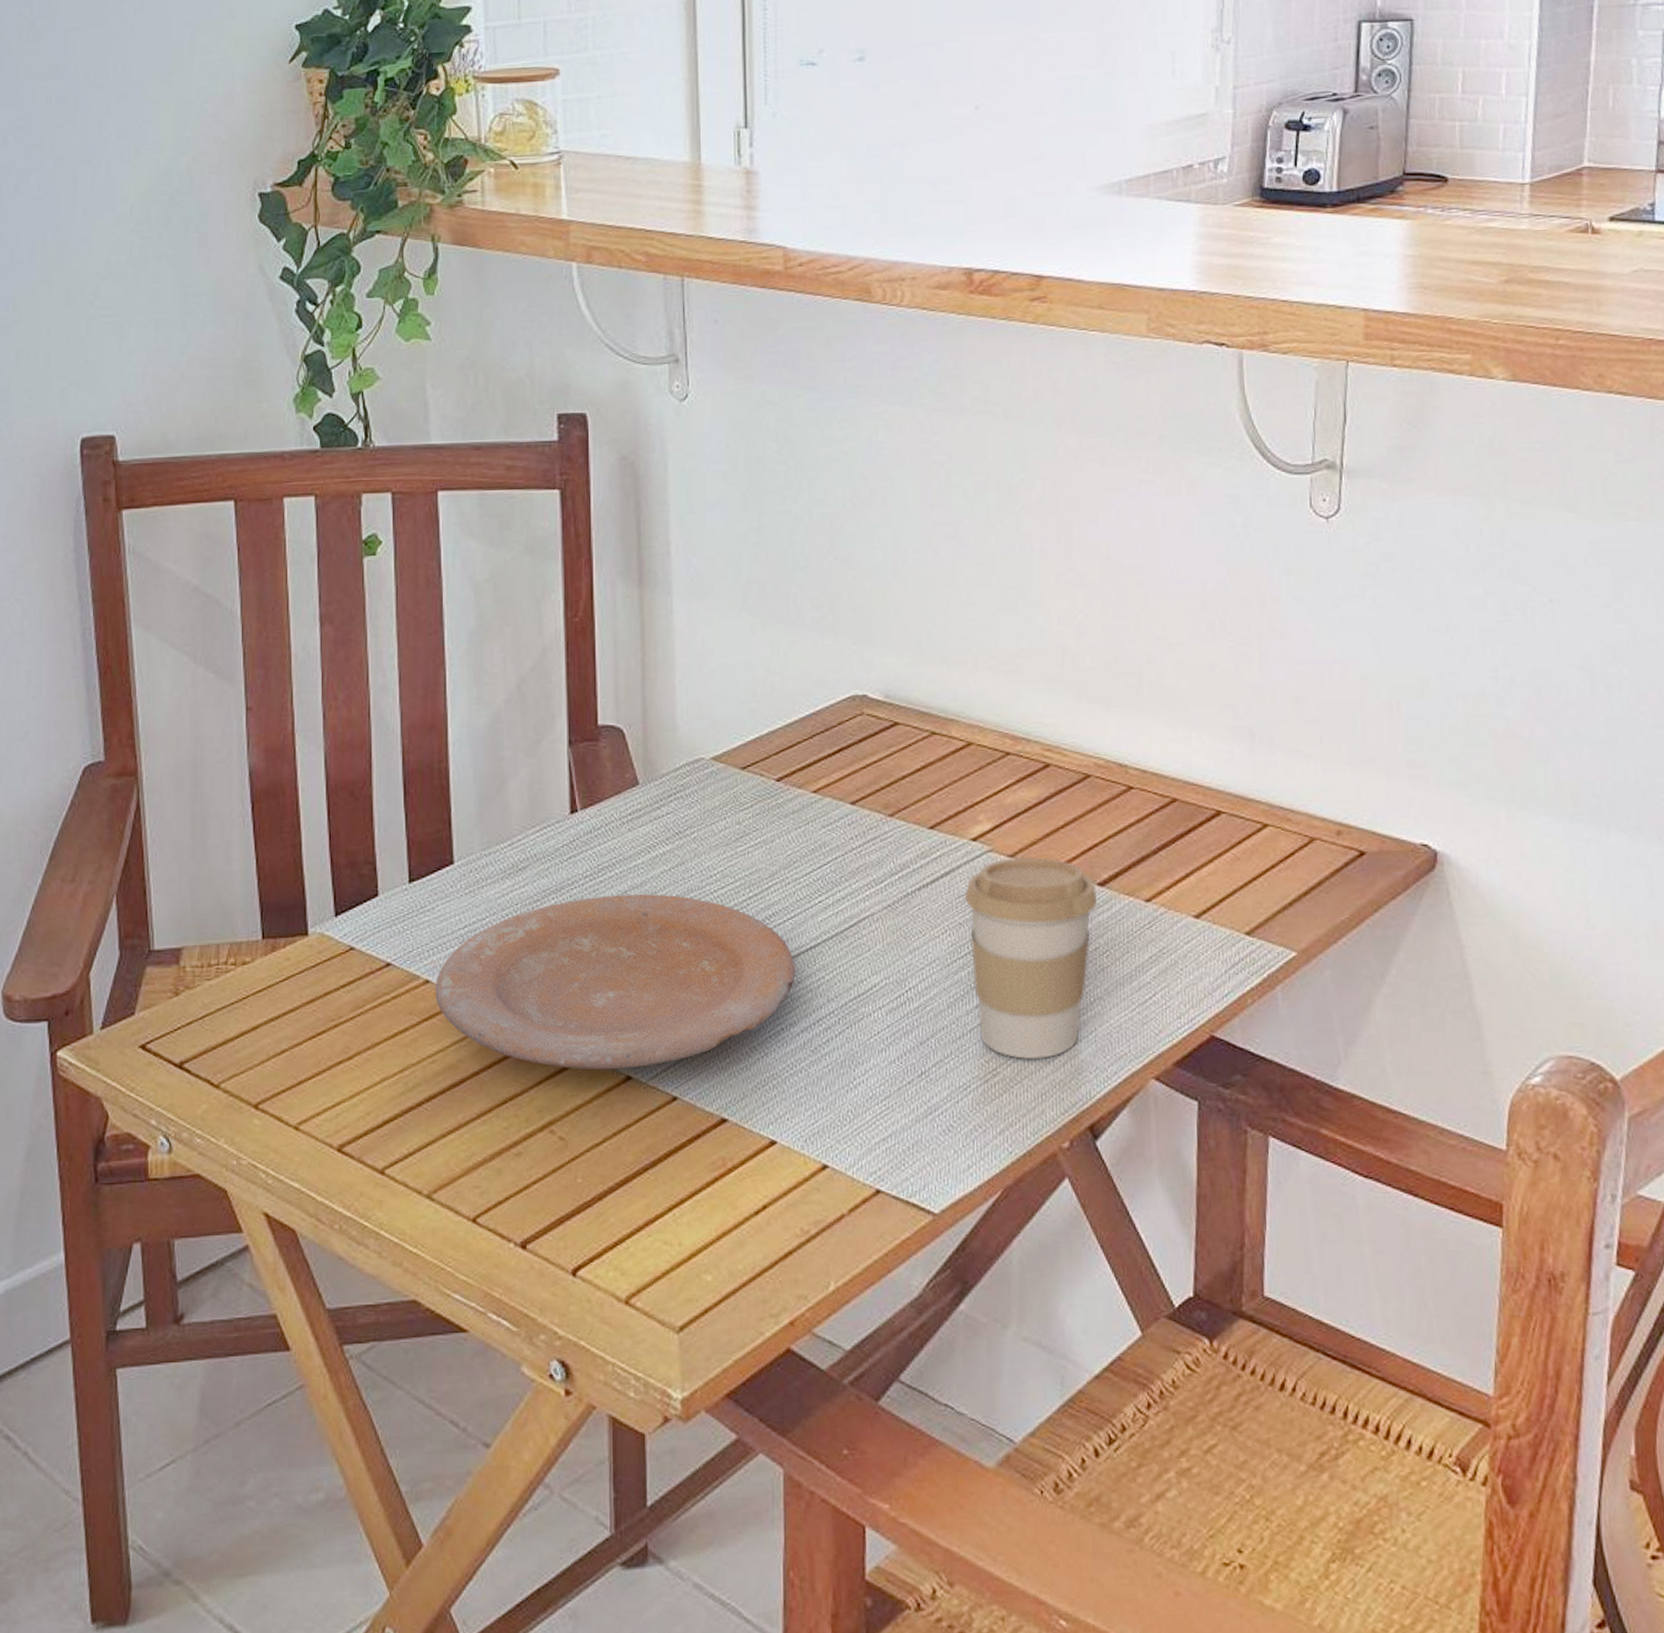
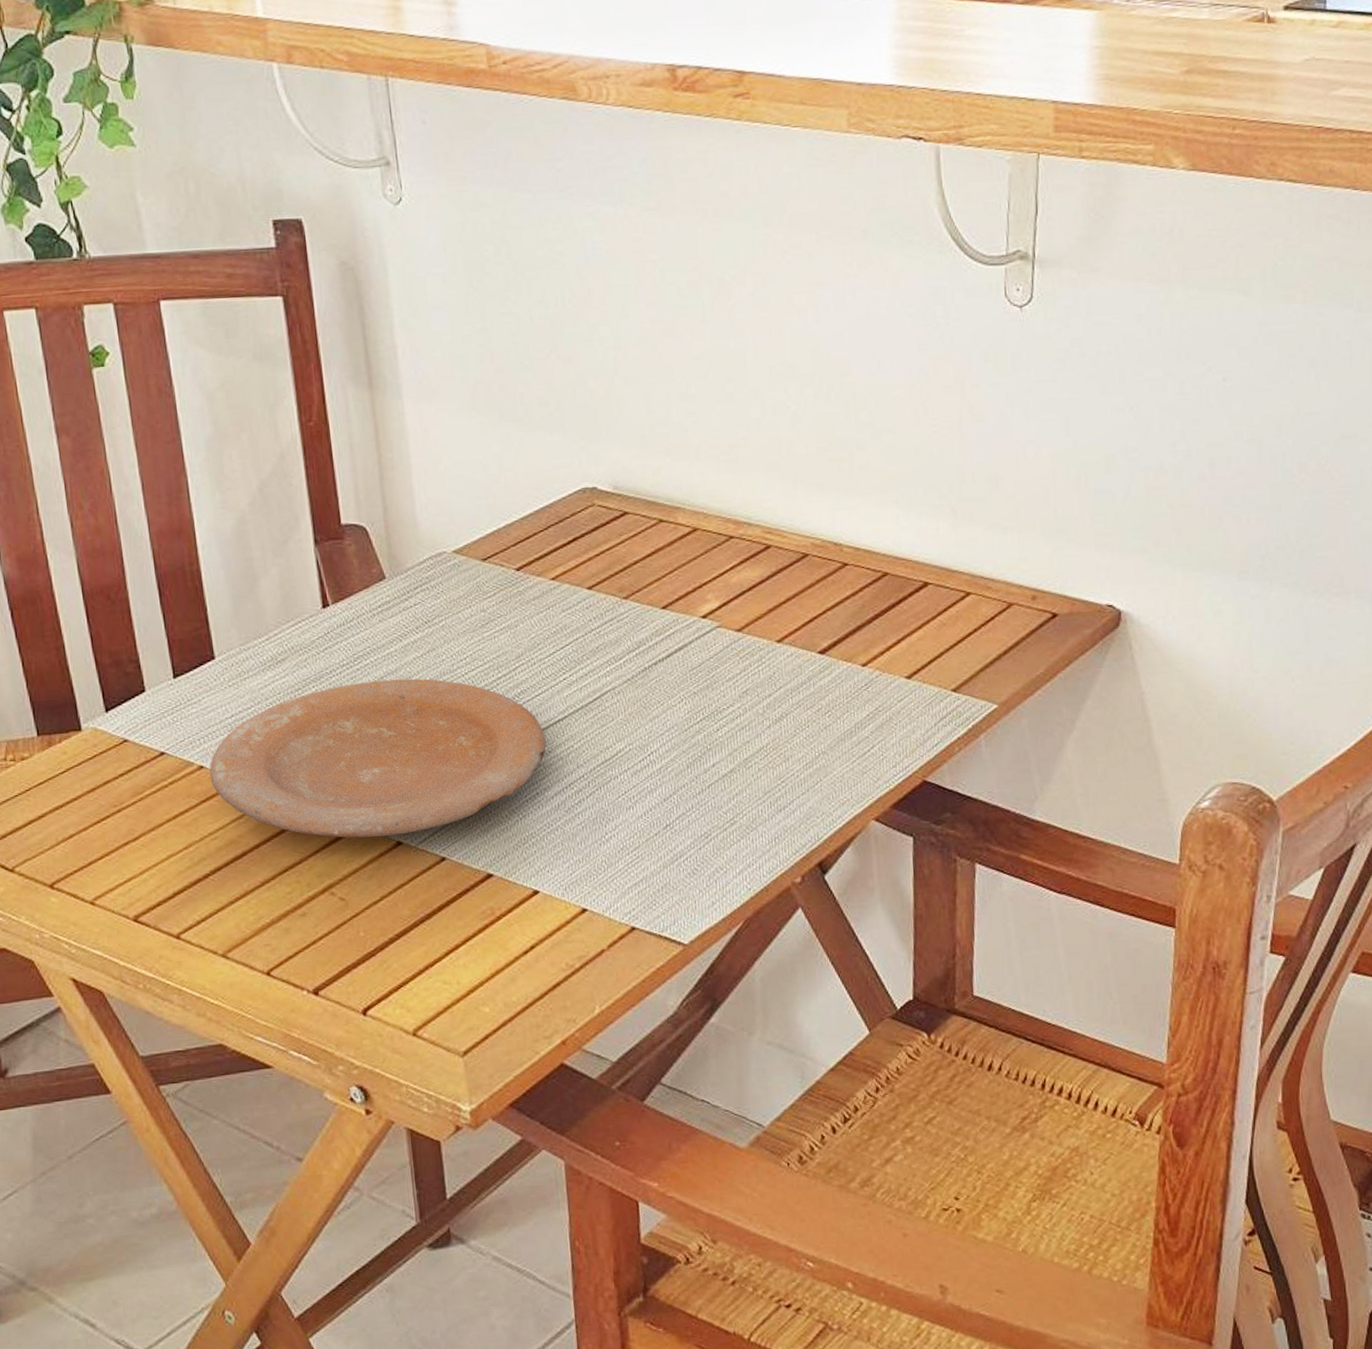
coffee cup: present [965,856,1098,1060] -> none [698,630,819,809]

